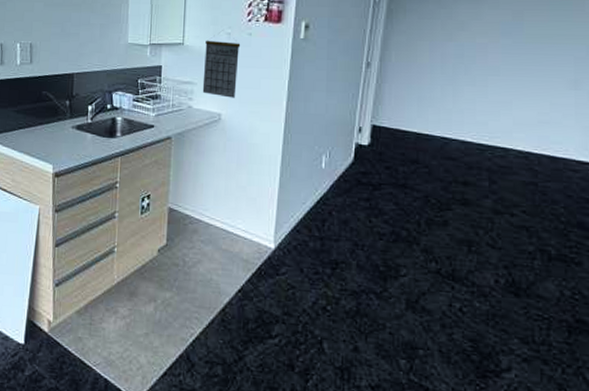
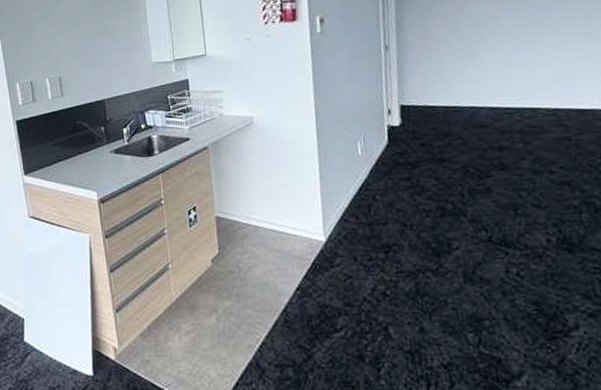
calendar: present [202,30,241,98] -> none [227,36,264,101]

